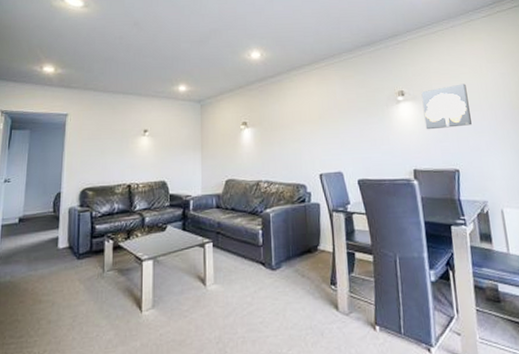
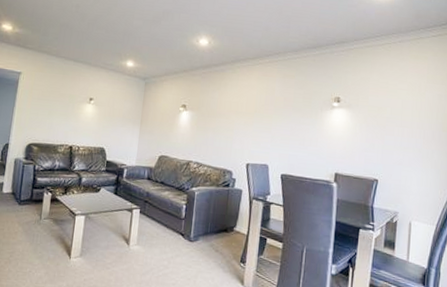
wall art: present [421,83,472,130] -> none [354,99,402,140]

